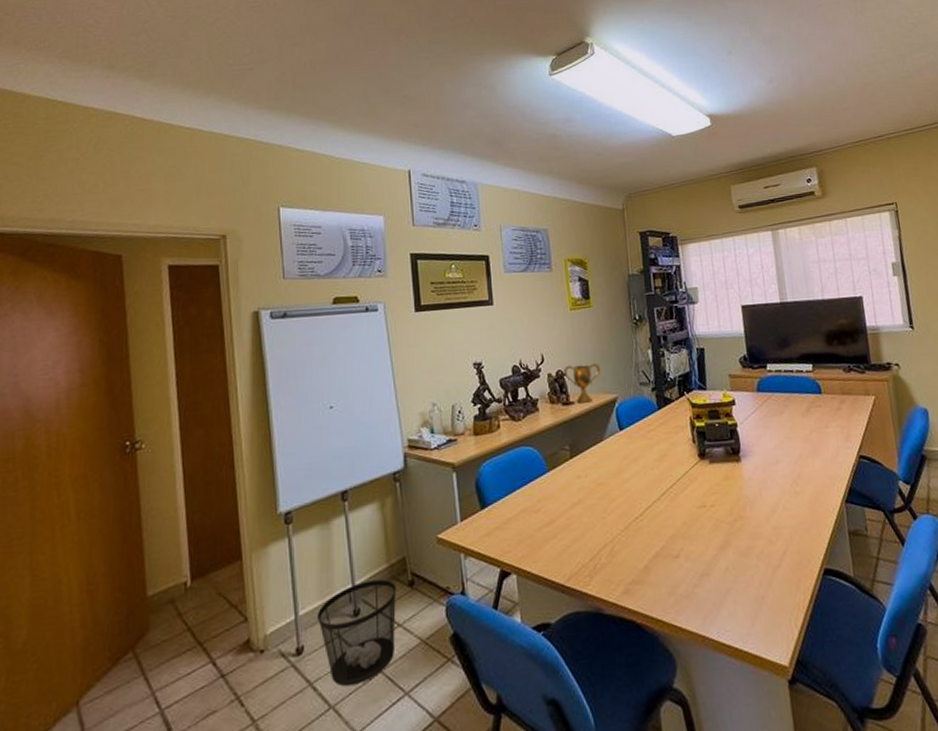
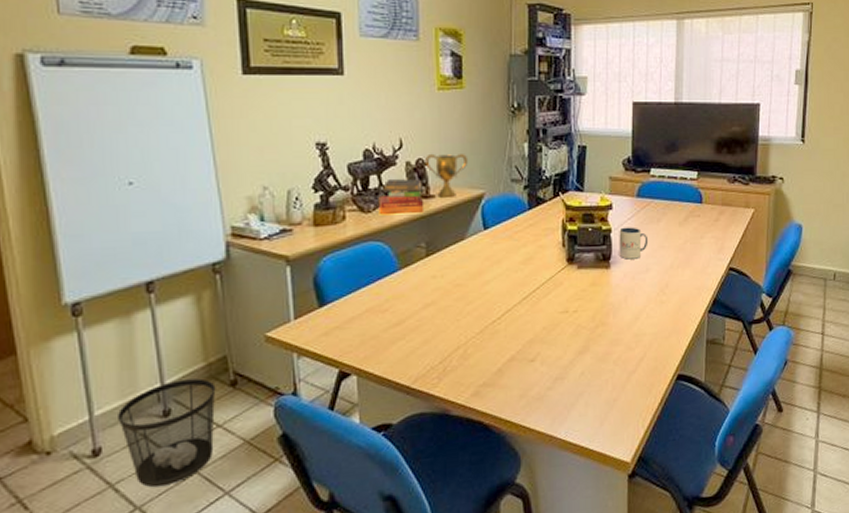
books: none [526,388,566,421] -> present [378,179,424,214]
mug: none [744,420,775,452] -> present [619,227,649,260]

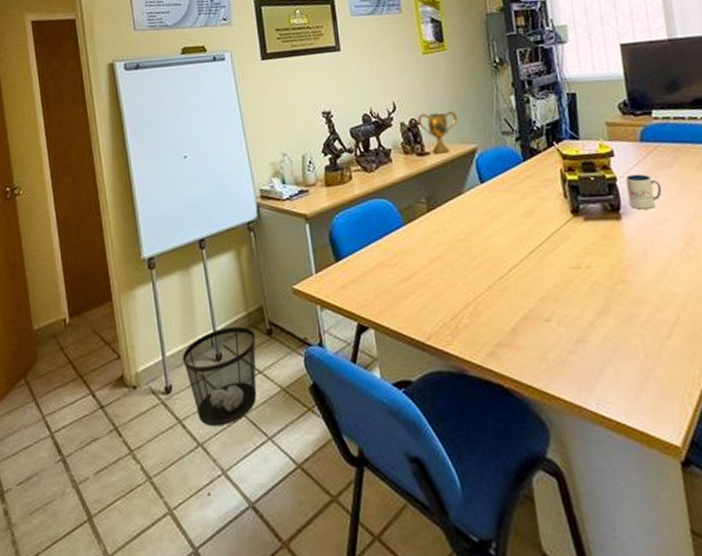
books: present [378,179,424,214] -> none [379,138,421,173]

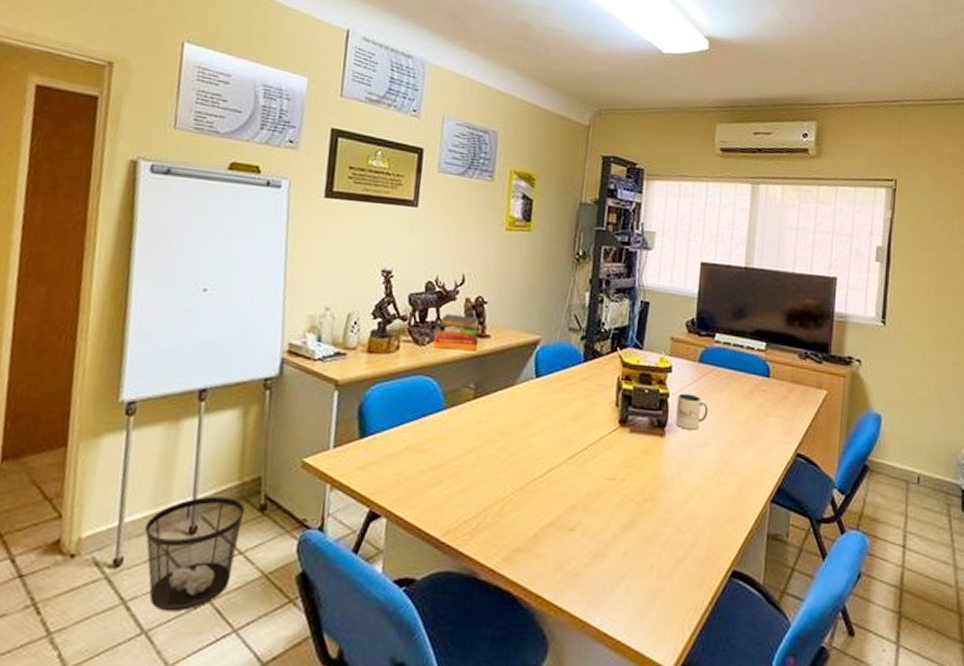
books: none [379,138,421,173] -> present [432,314,480,352]
trophy cup: present [417,111,458,154] -> none [484,292,528,340]

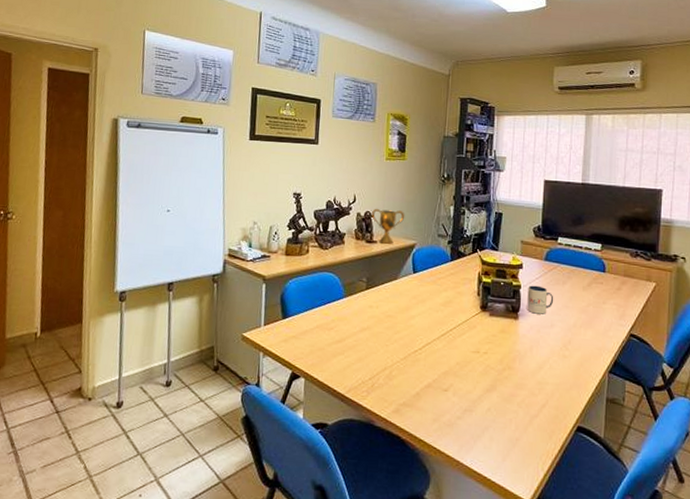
waste bin: present [144,496,245,612] -> none [136,359,204,441]
books: present [432,314,480,352] -> none [333,225,368,254]
trophy cup: none [484,292,528,340] -> present [372,208,405,244]

